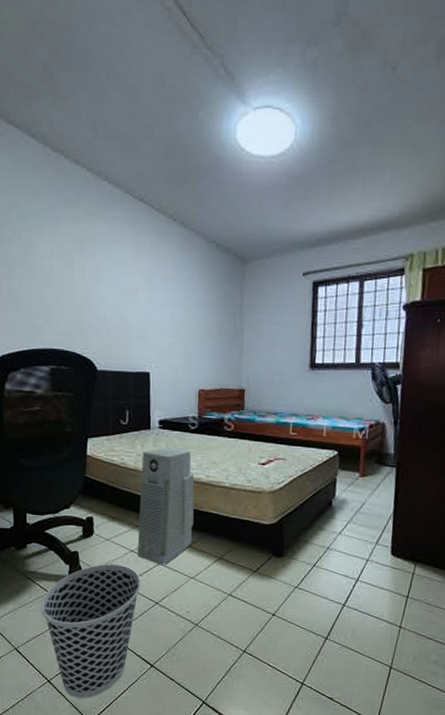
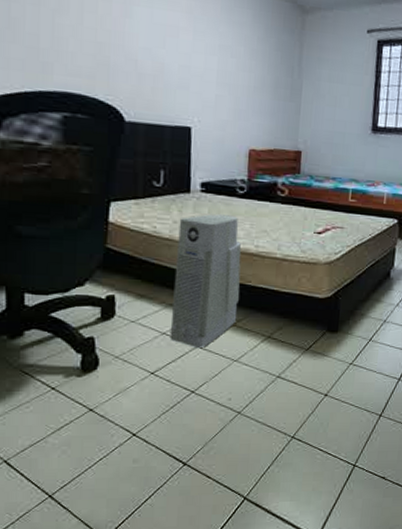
wastebasket: present [41,563,141,699] -> none [42,349,174,512]

